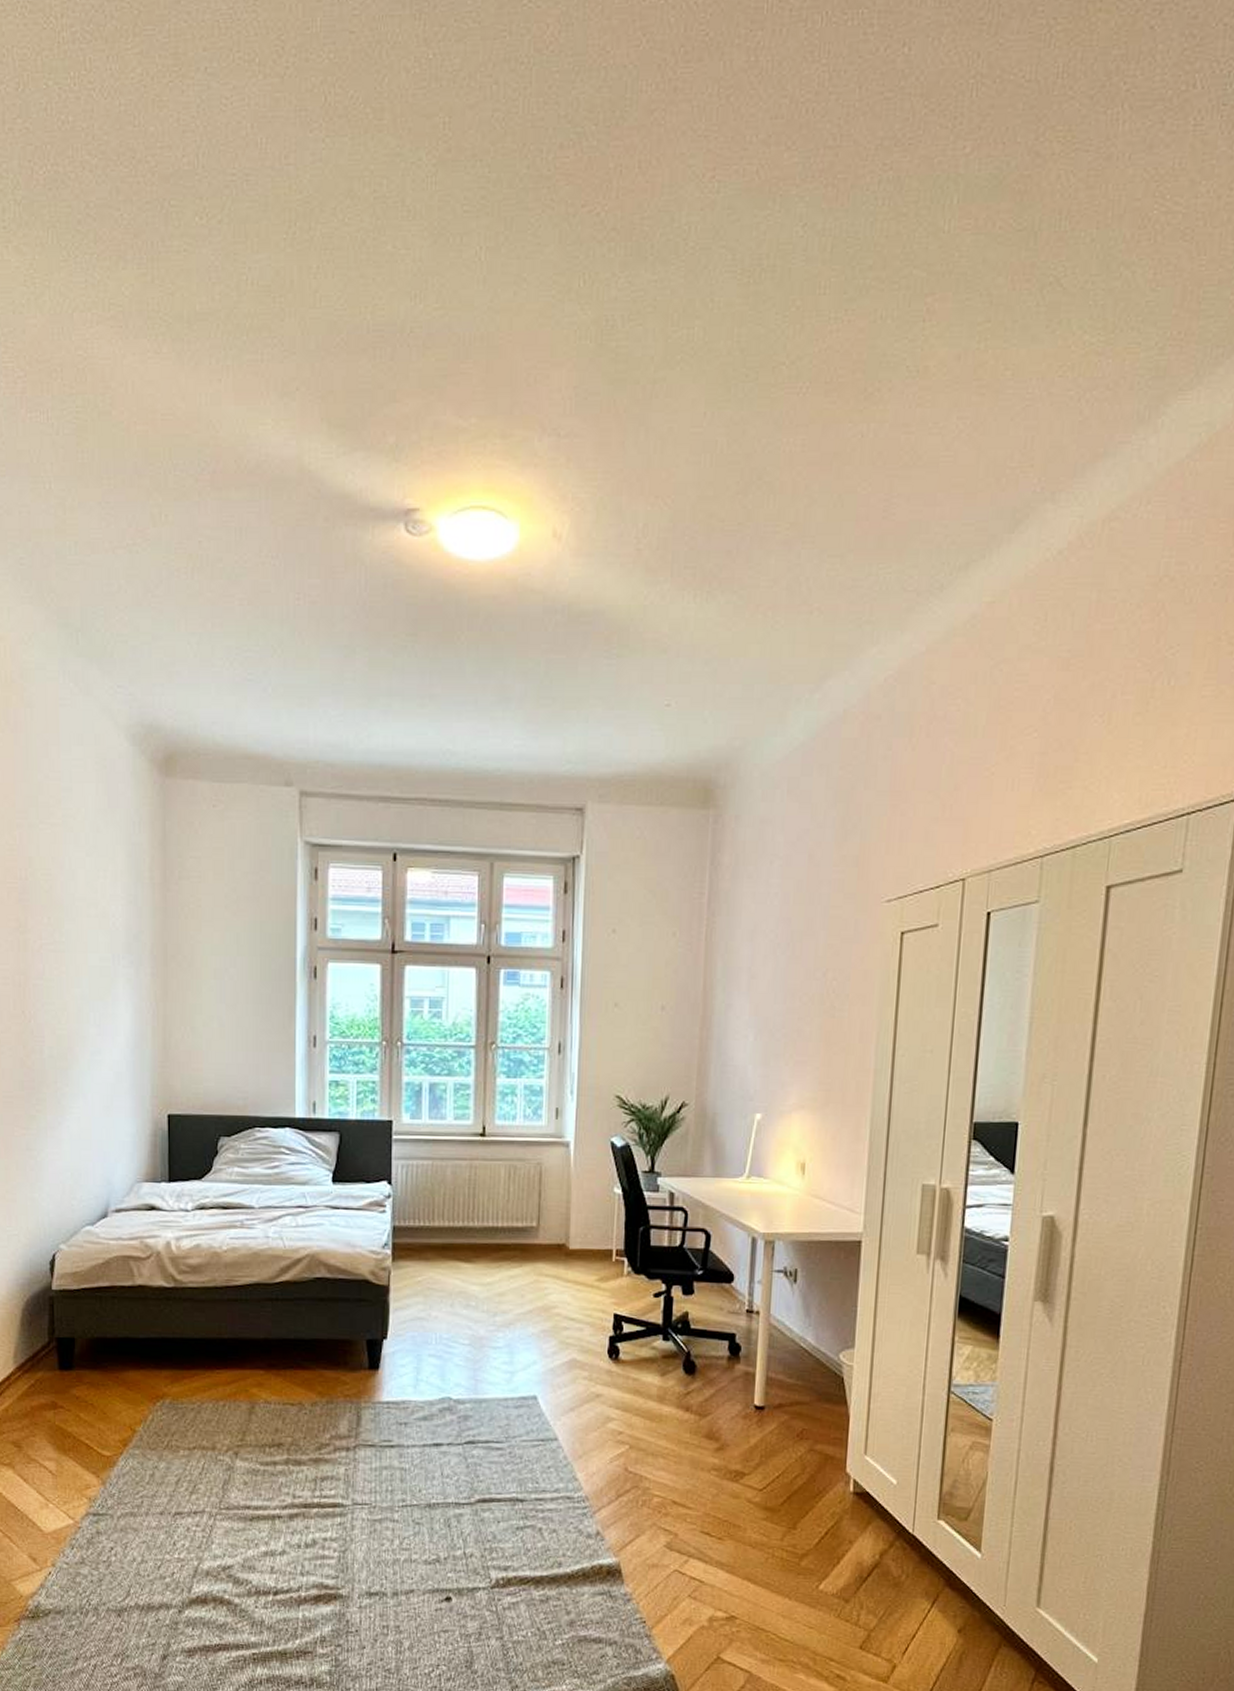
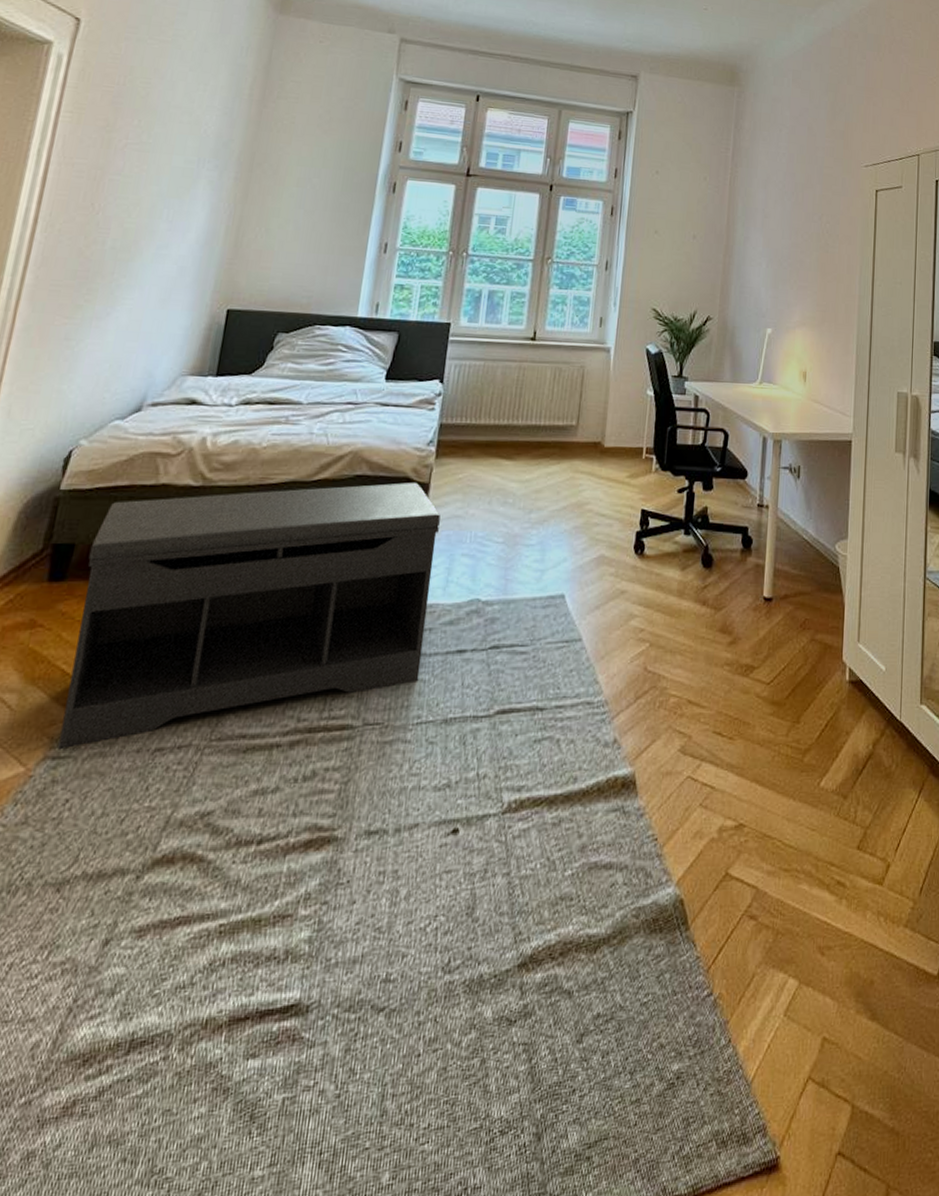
bench: none [88,1284,403,1508] -> present [58,482,441,748]

